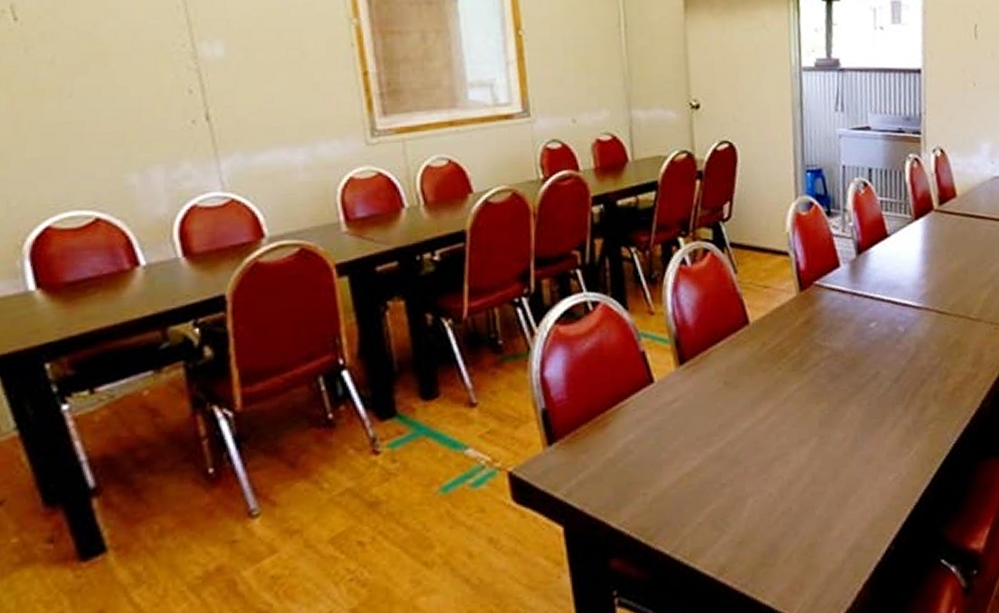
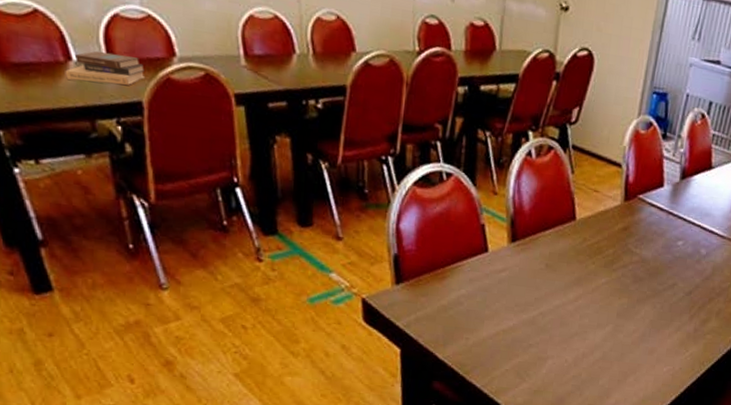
books: none [131,247,229,288] -> present [65,50,146,86]

